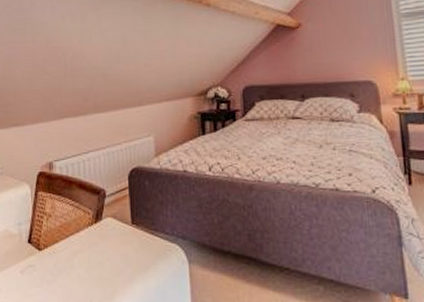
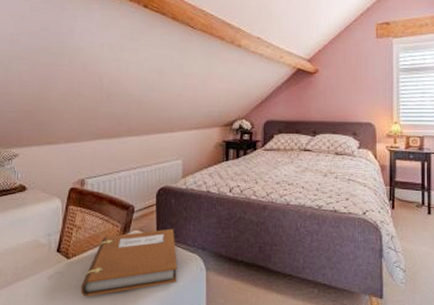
notebook: none [54,214,157,294] -> present [81,228,177,297]

